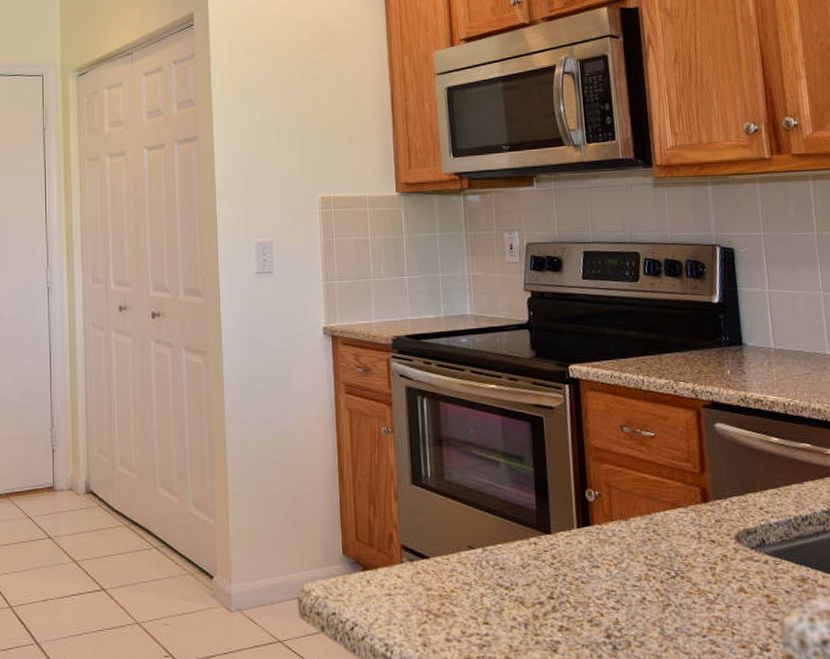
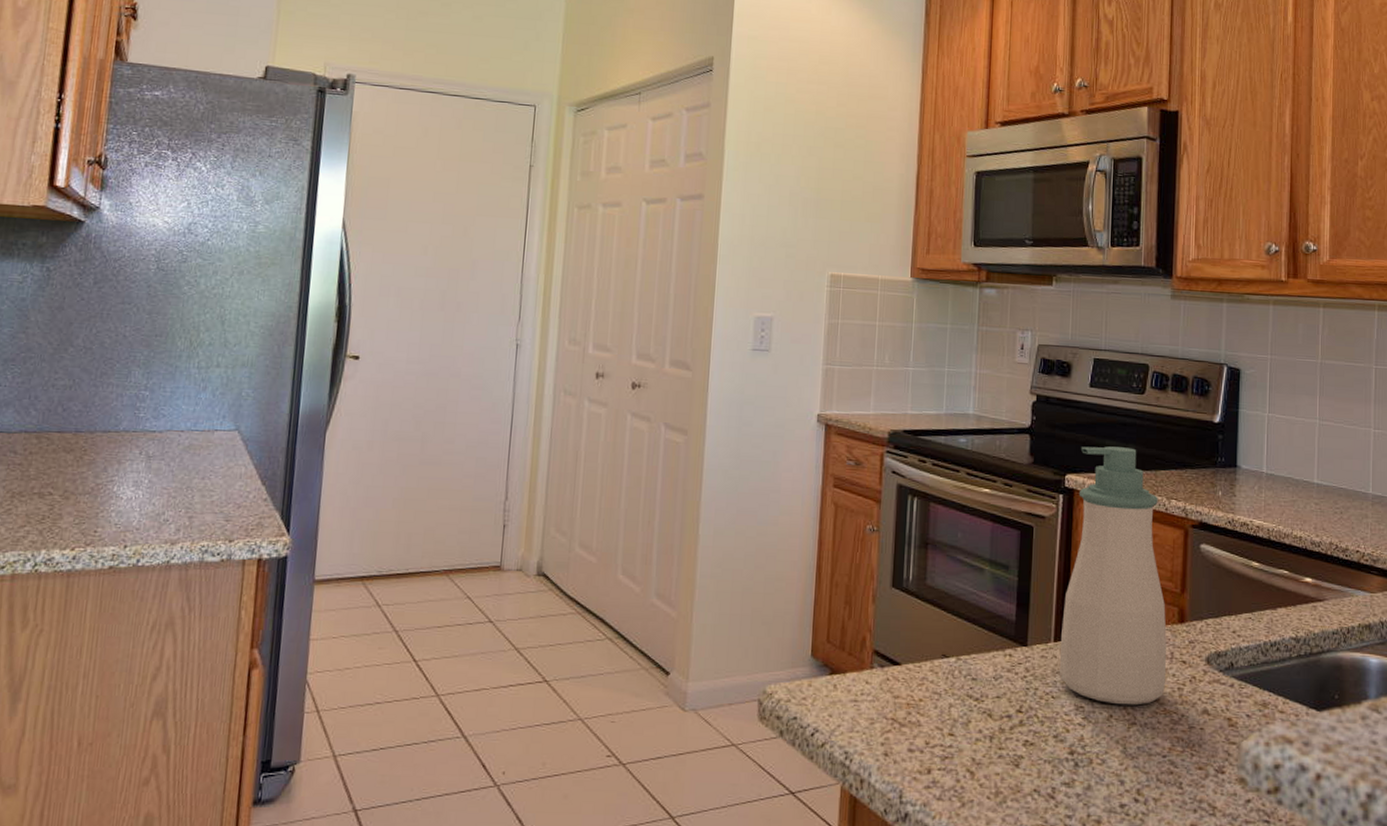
soap bottle: none [581,334,697,587] -> present [1060,446,1167,705]

